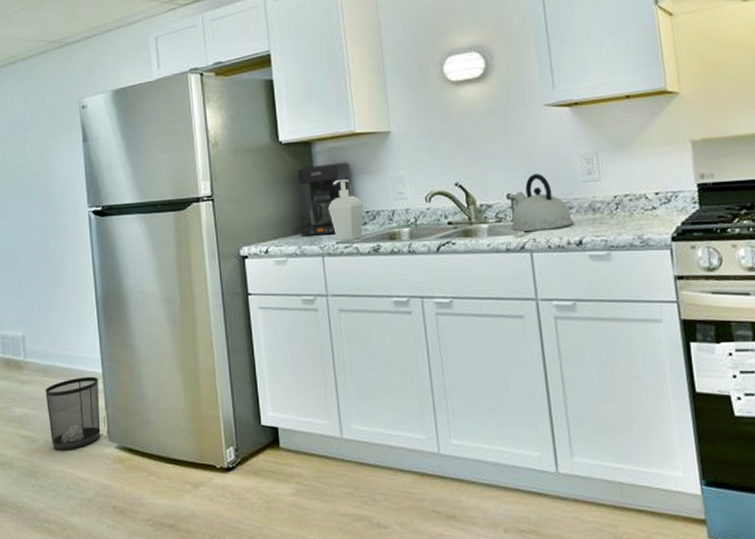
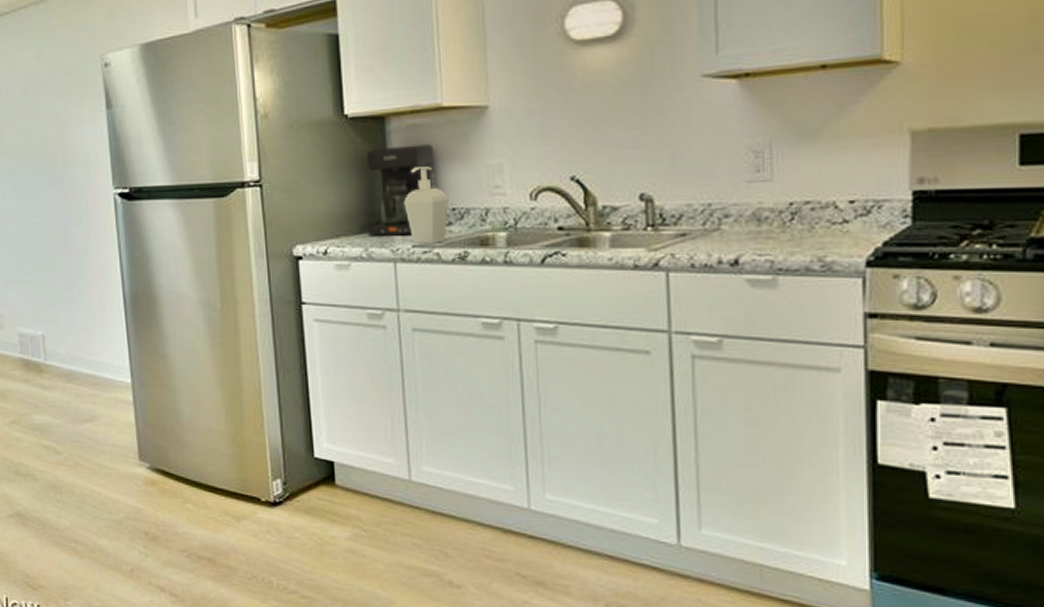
waste bin: present [45,376,101,451] -> none [68,386,131,466]
kettle: present [512,173,574,232] -> none [643,168,730,245]

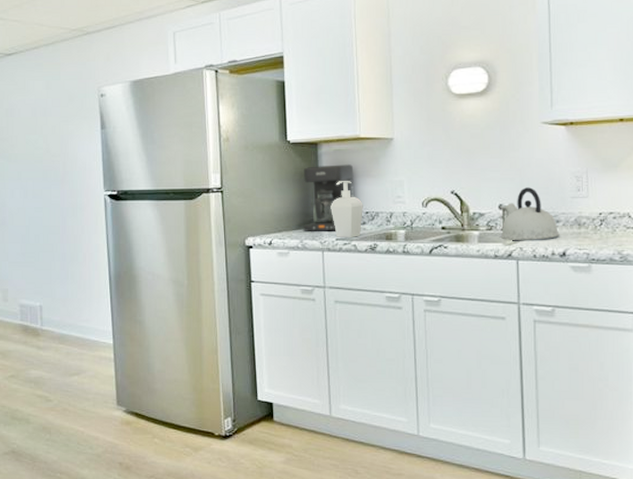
kettle: none [643,168,730,245] -> present [501,187,560,241]

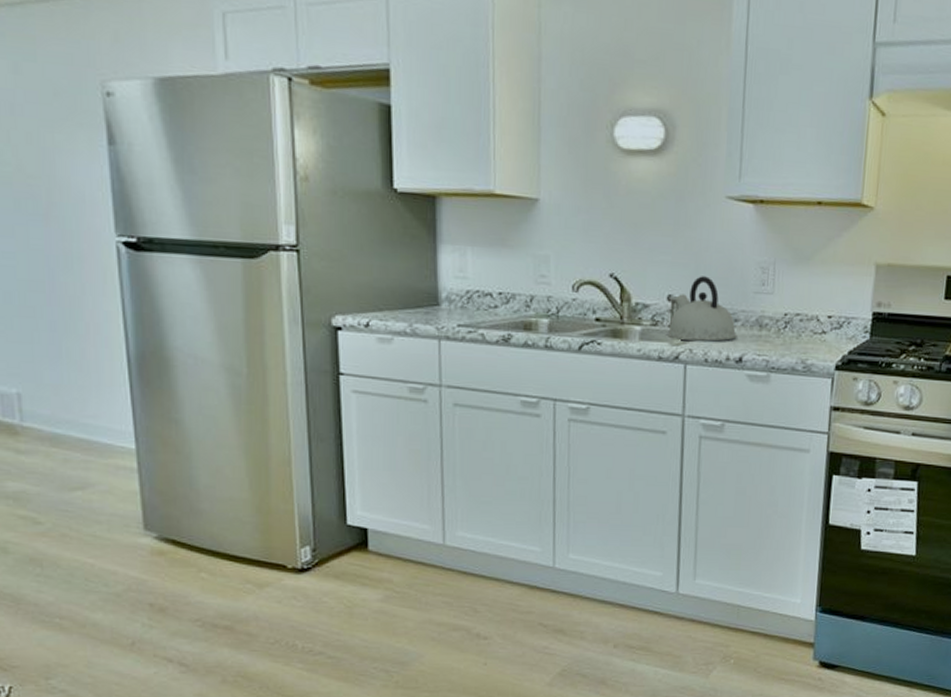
coffee maker: present [303,164,355,231] -> none [413,226,485,314]
soap bottle: present [331,180,363,238] -> none [451,248,496,325]

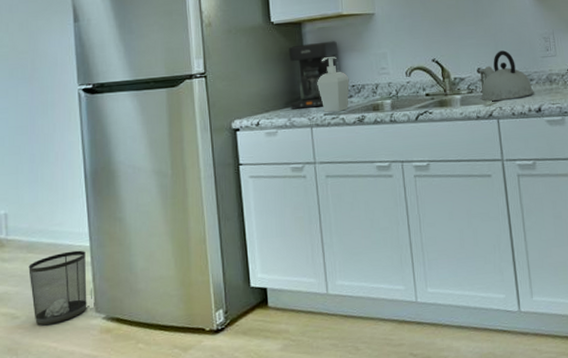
waste bin: none [53,452,133,537] -> present [28,250,87,326]
coffee maker: none [413,226,485,314] -> present [289,41,341,109]
soap bottle: none [451,248,496,325] -> present [317,56,350,113]

